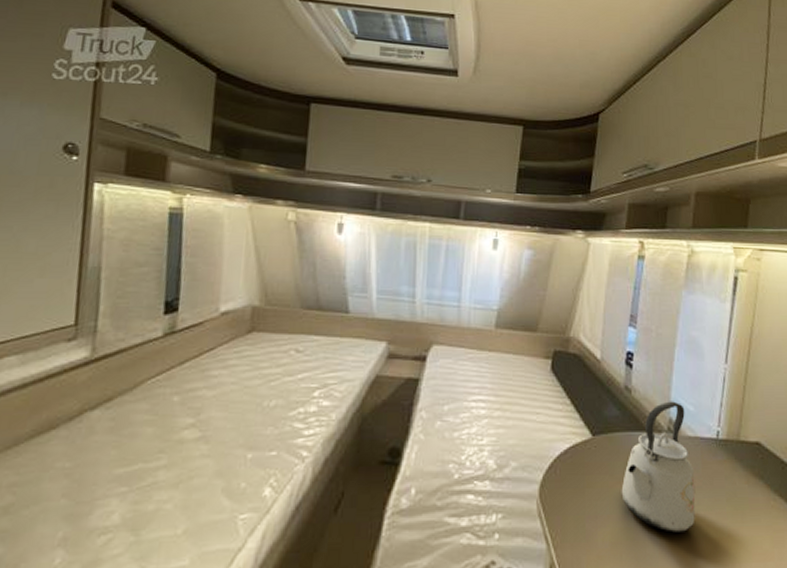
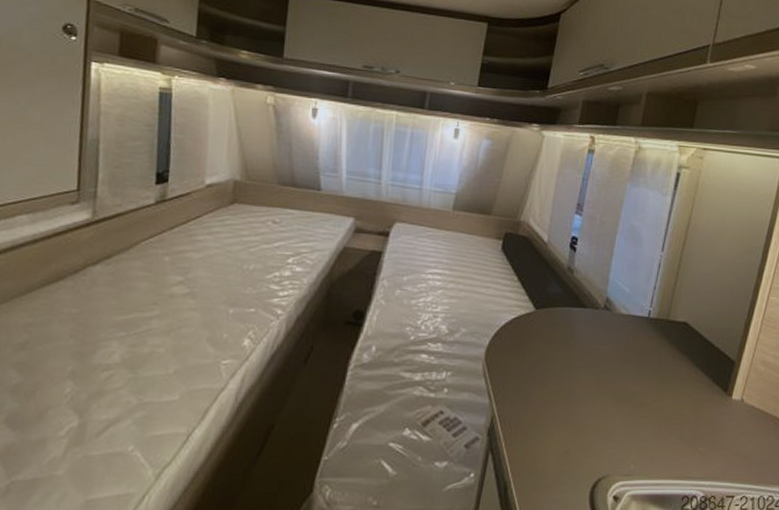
kettle: present [621,401,696,533] -> none [558,282,626,396]

